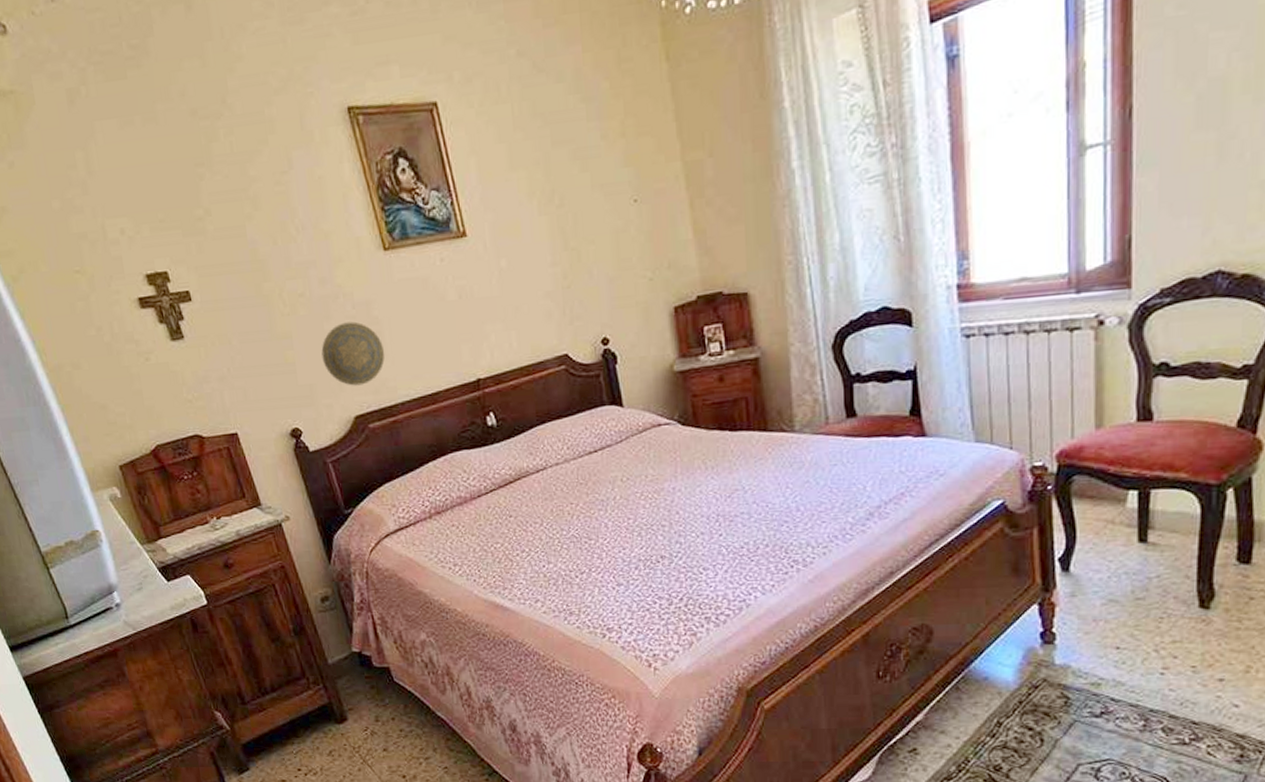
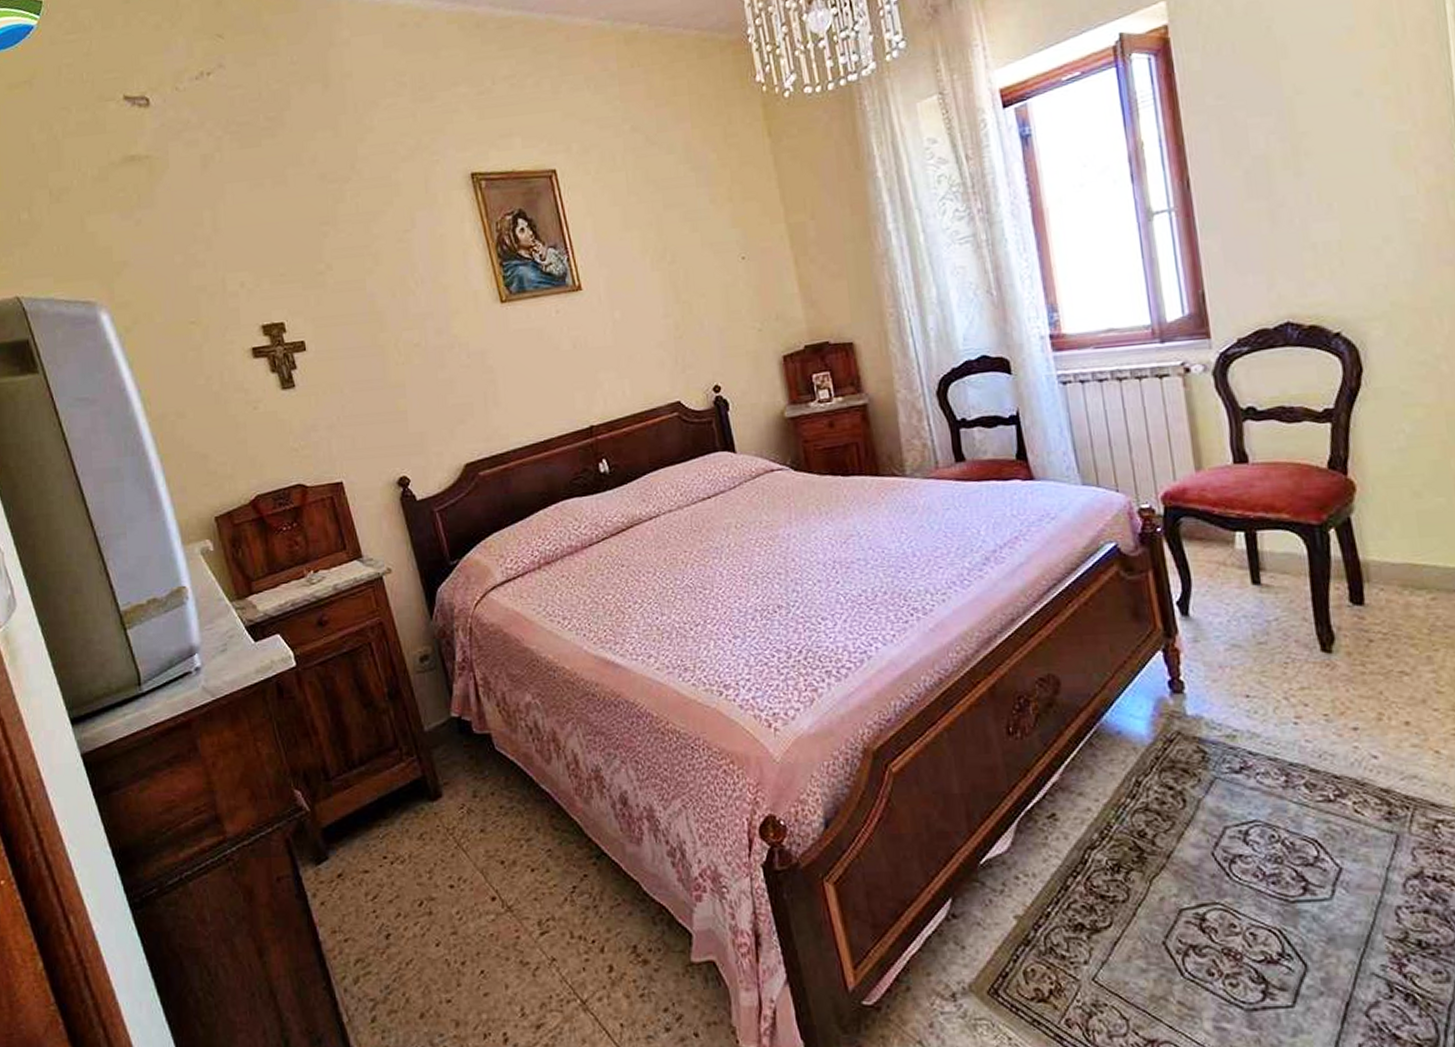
decorative plate: present [321,321,385,386] -> none [434,370,498,434]

